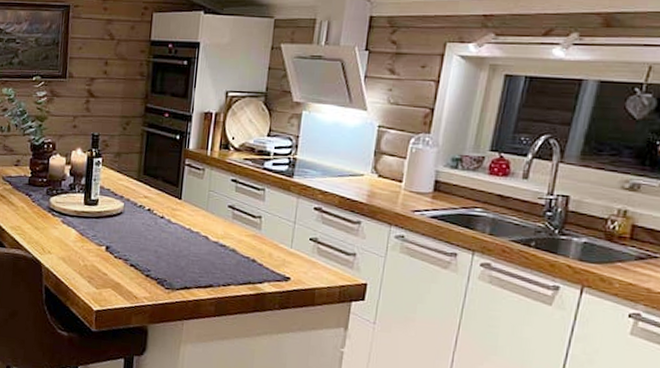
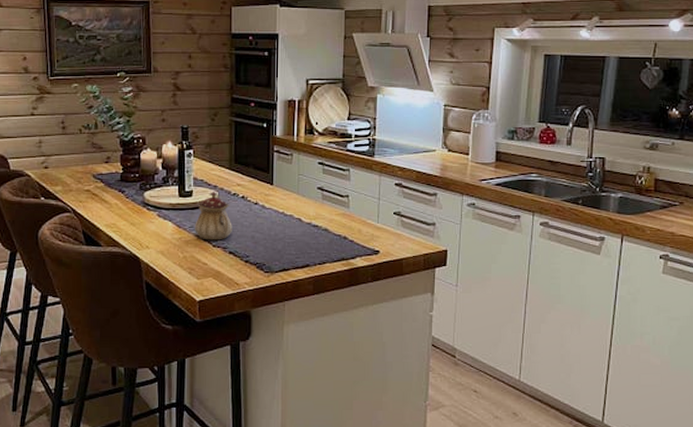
teapot: none [97,202,136,252] -> present [195,192,232,240]

